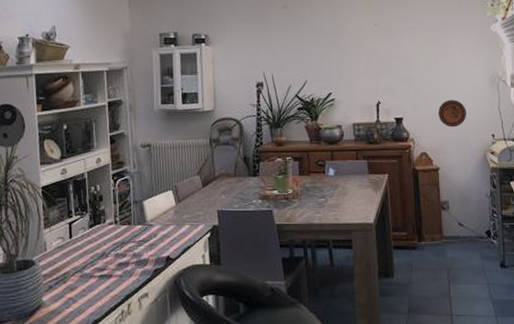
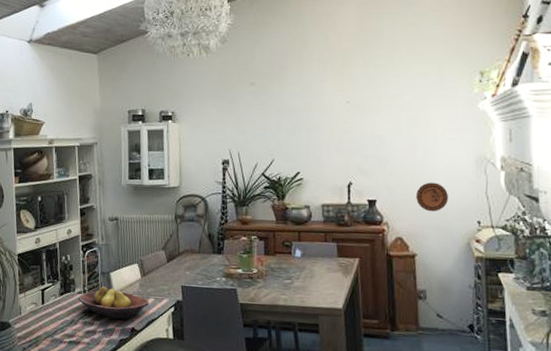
fruit bowl: none [109,216,185,249] -> present [78,286,150,320]

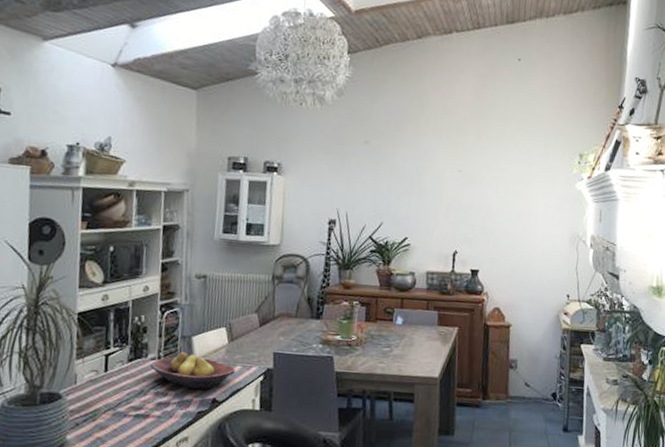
decorative plate: present [416,182,449,212] -> none [515,255,544,285]

